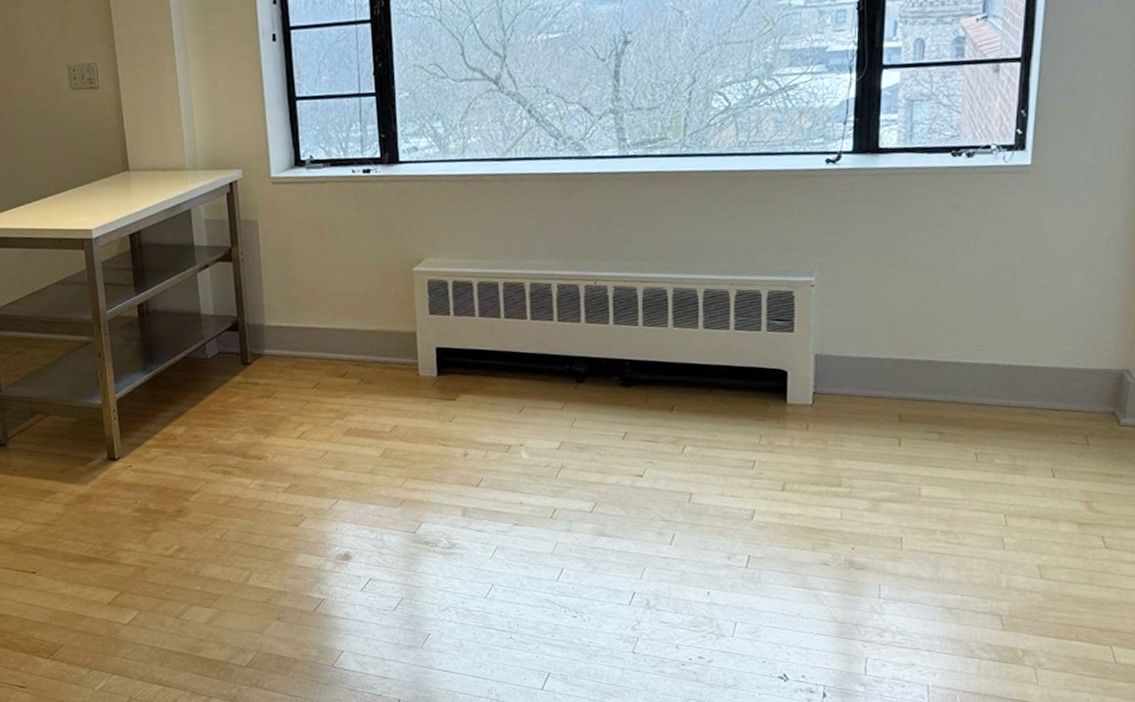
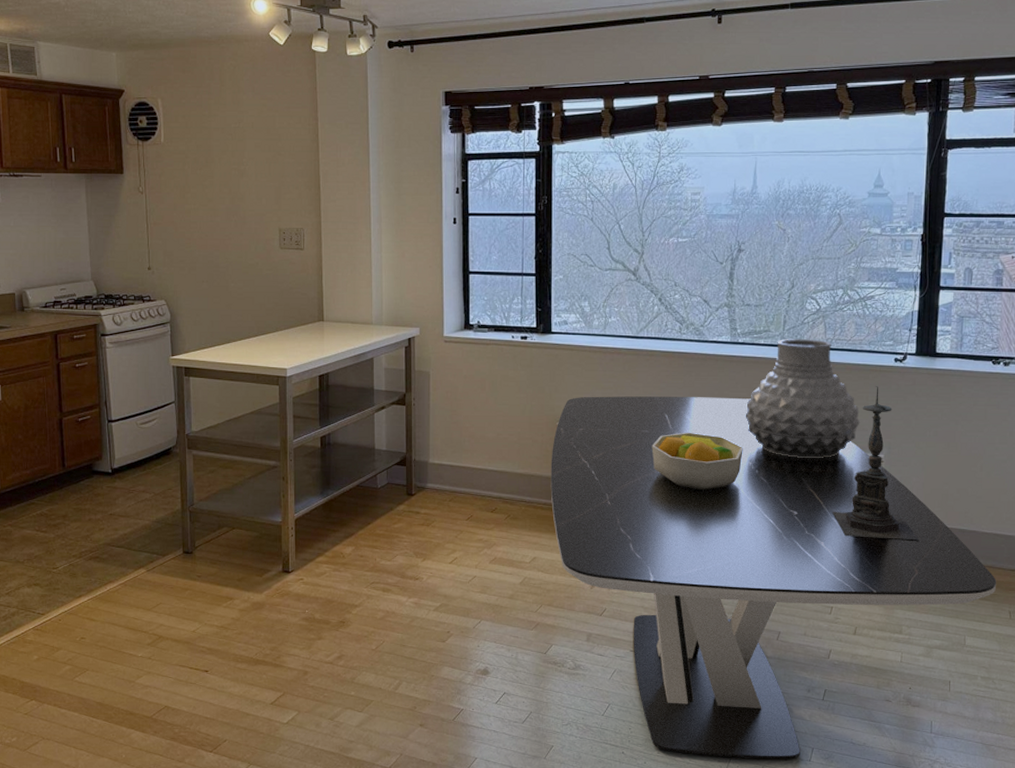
dining table: none [407,222,960,638] -> present [550,396,997,760]
fruit bowl: none [527,267,639,335] -> present [651,432,743,490]
vase: none [640,144,784,289] -> present [745,339,860,459]
candle holder: none [752,195,861,378] -> present [832,386,919,541]

